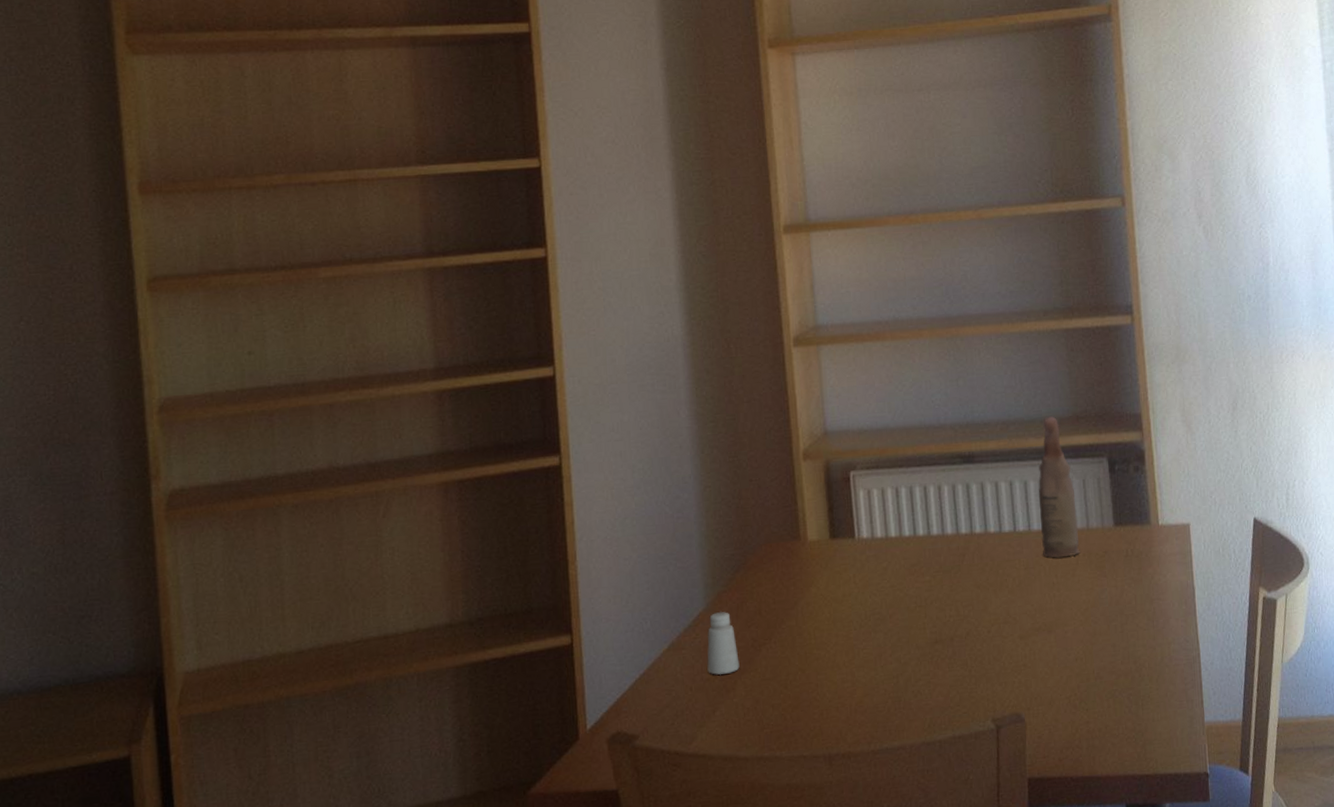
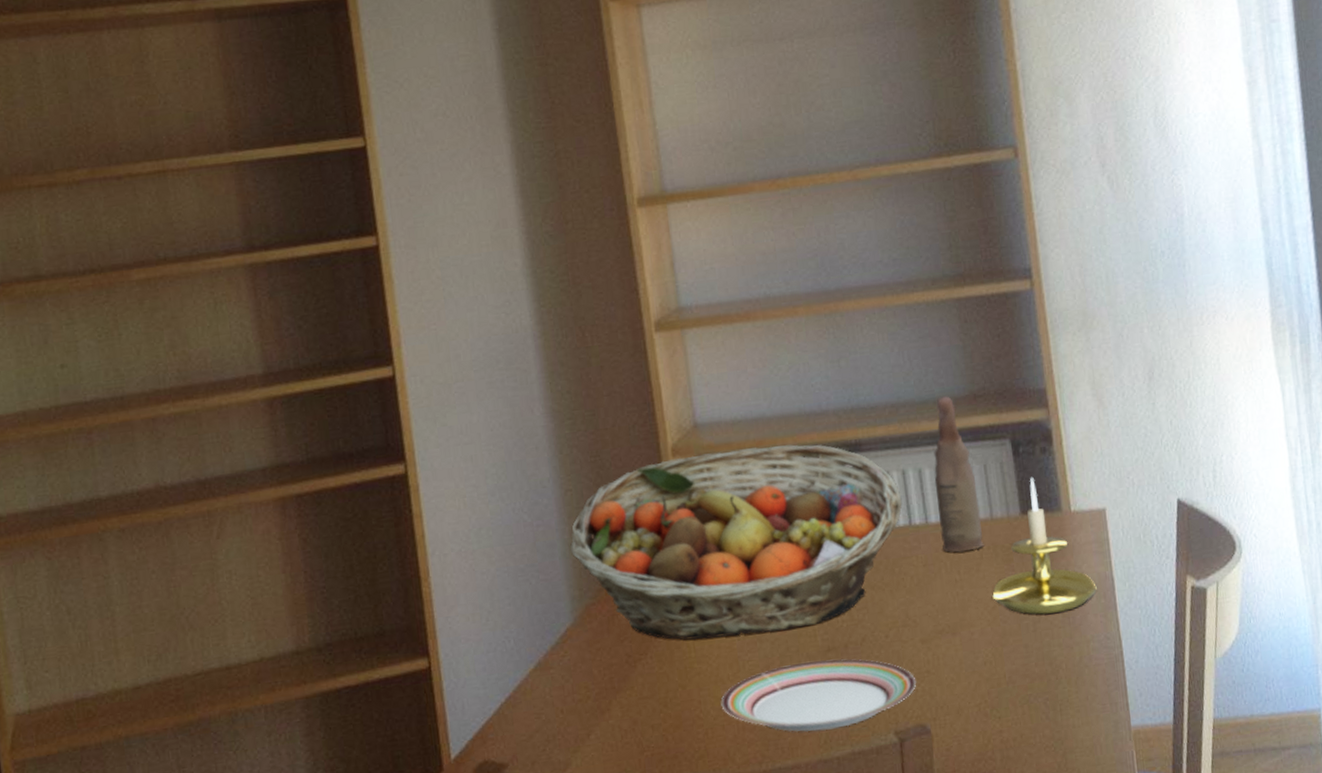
fruit basket: none [706,454,1009,628] -> present [569,444,903,640]
saltshaker: present [707,611,740,676] -> none [577,625,614,696]
plate: none [836,650,1014,716] -> present [721,658,917,732]
candle holder: none [1085,492,1179,617] -> present [992,476,1097,615]

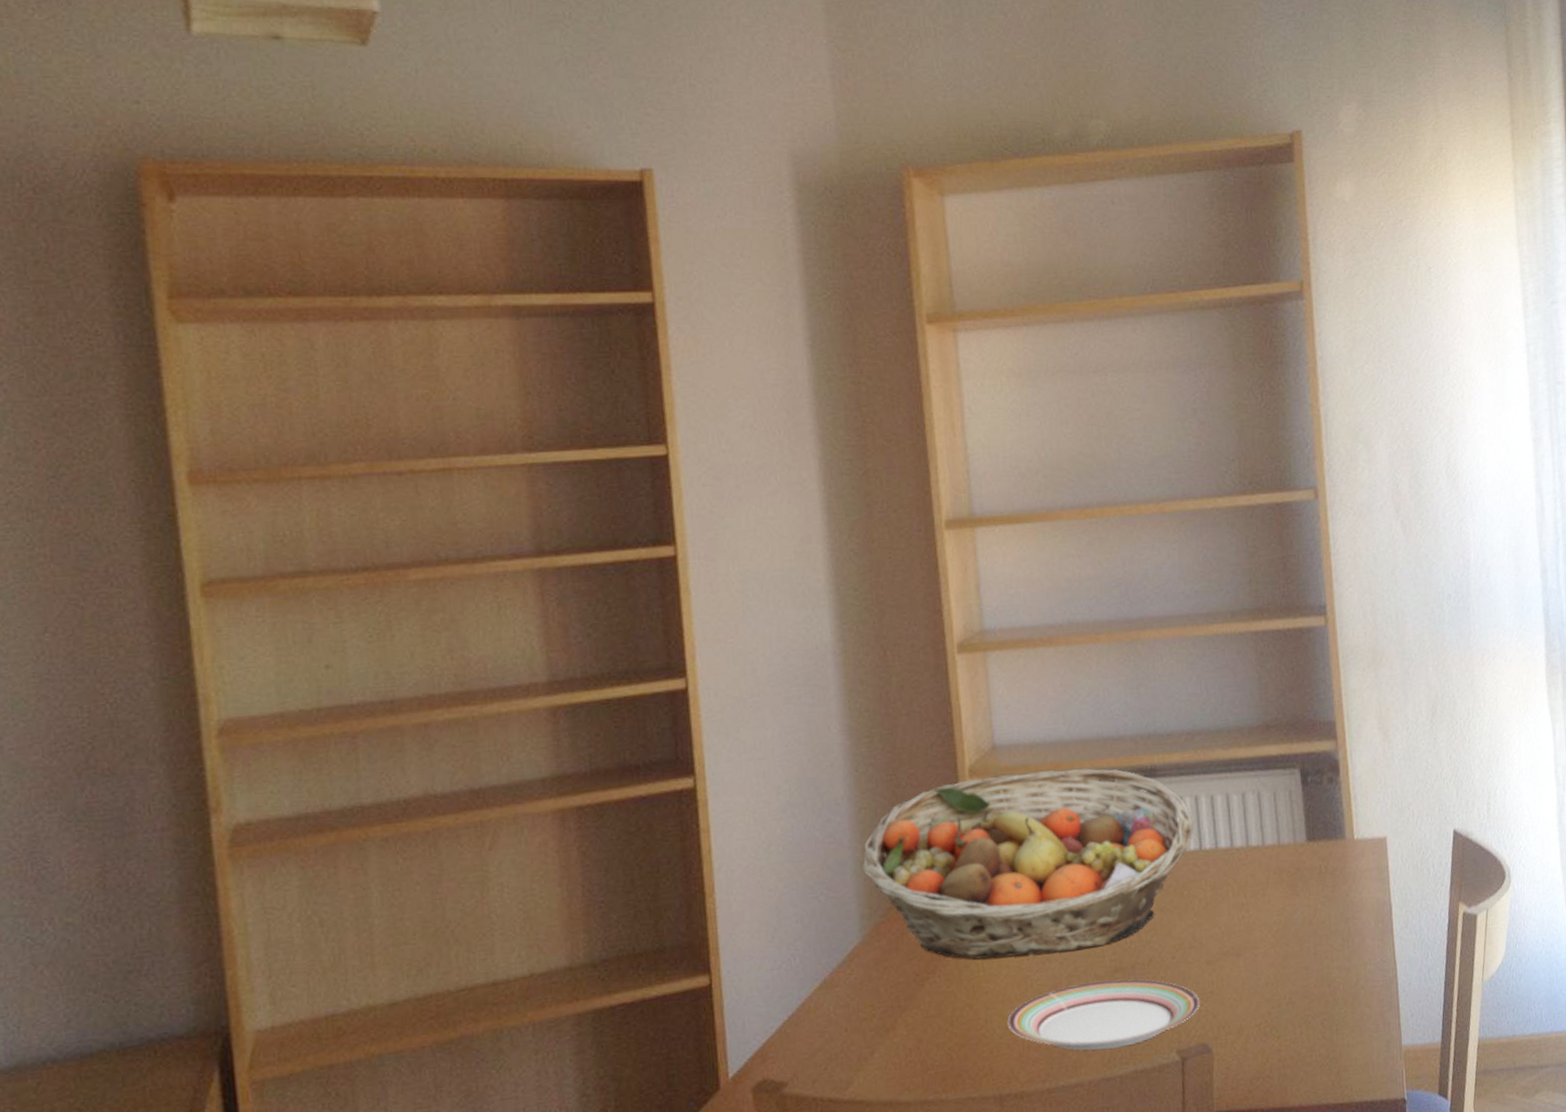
bottle: present [934,396,984,553] -> none [1225,725,1271,877]
candle holder: present [992,476,1097,615] -> none [1276,805,1375,938]

